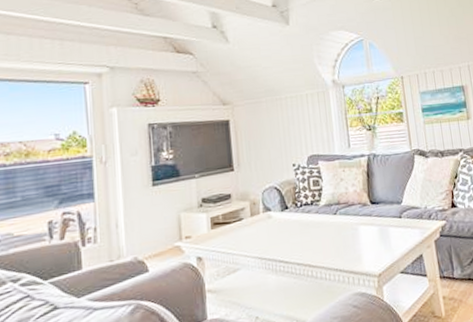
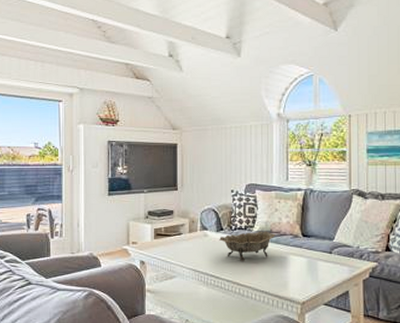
decorative bowl: none [285,203,344,240] -> present [219,231,275,261]

